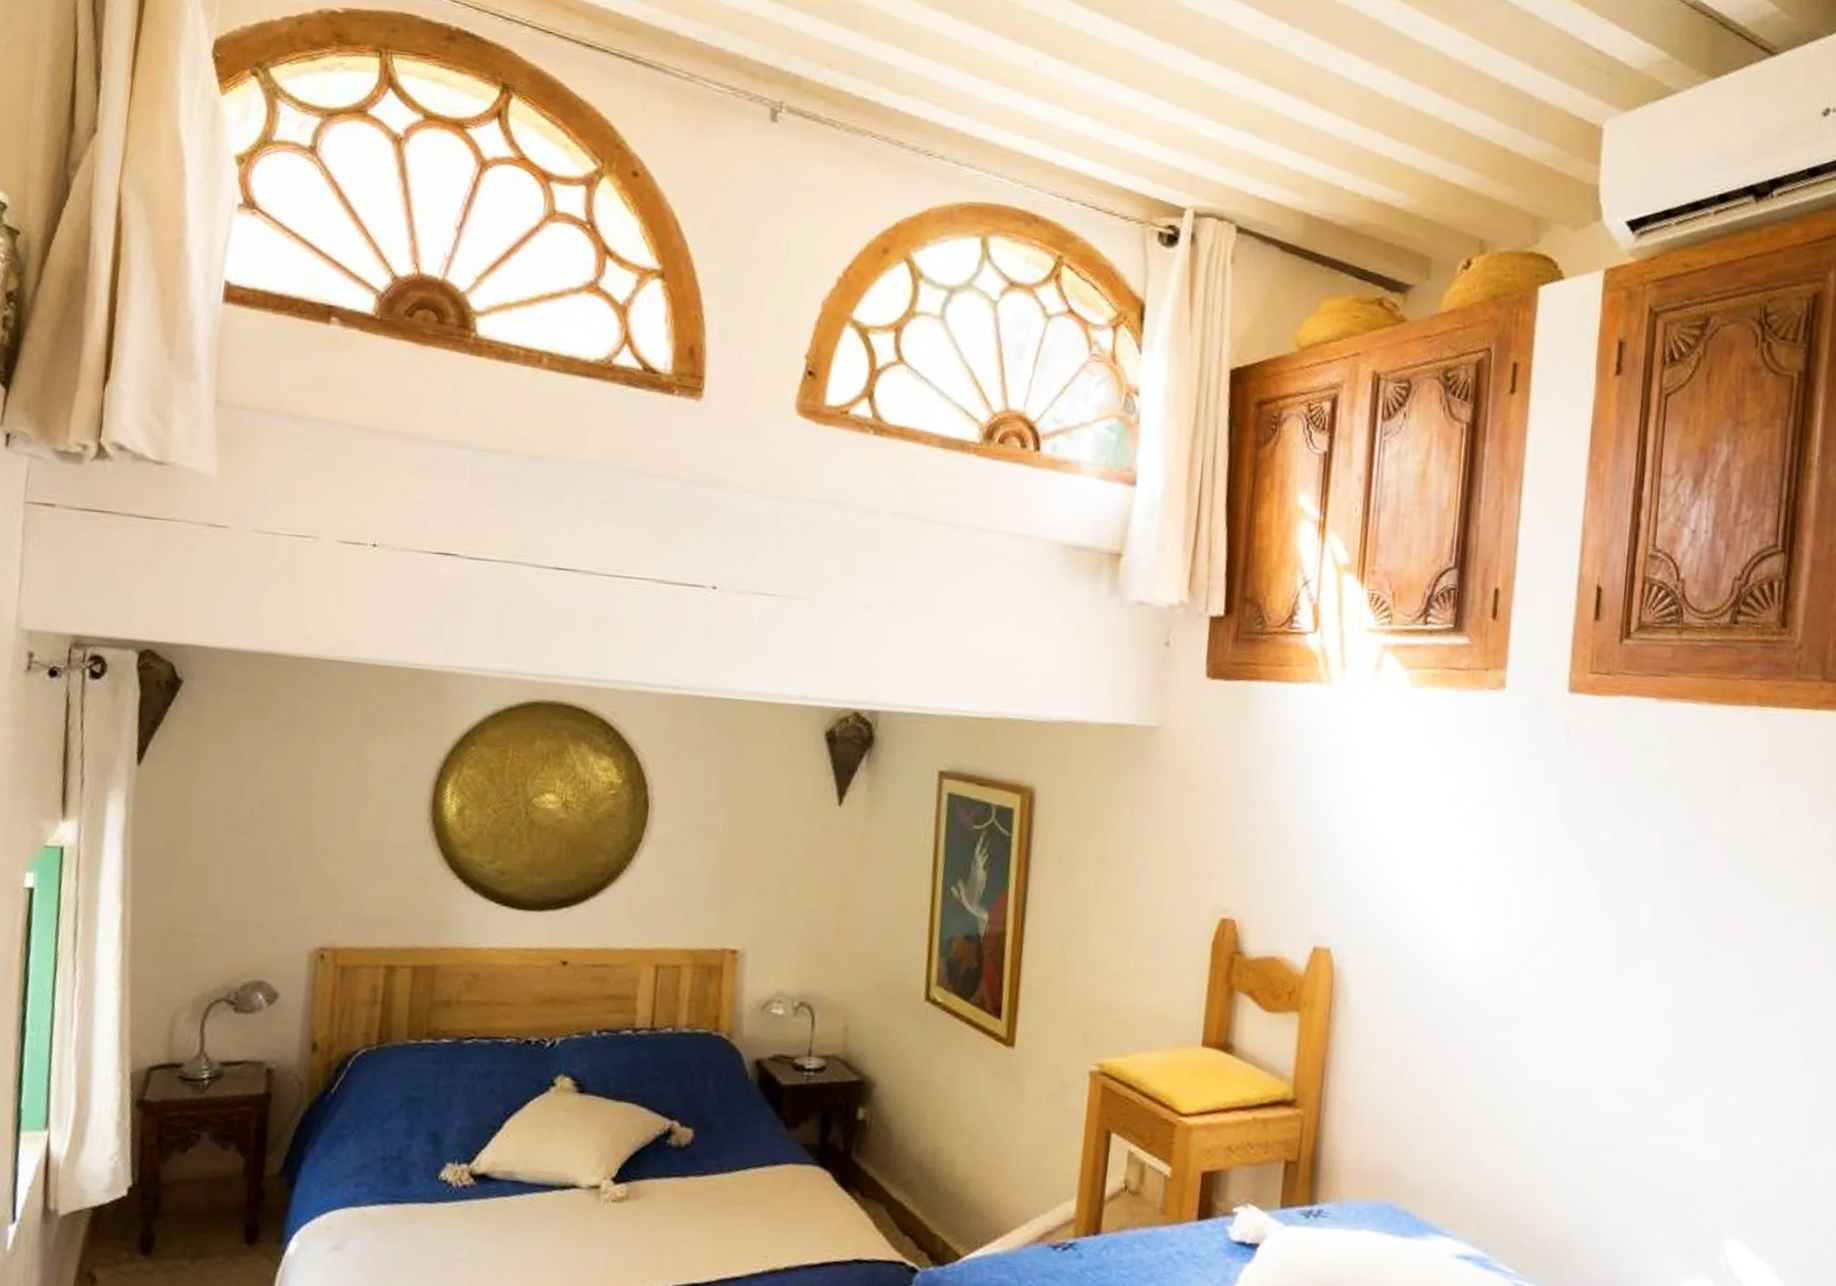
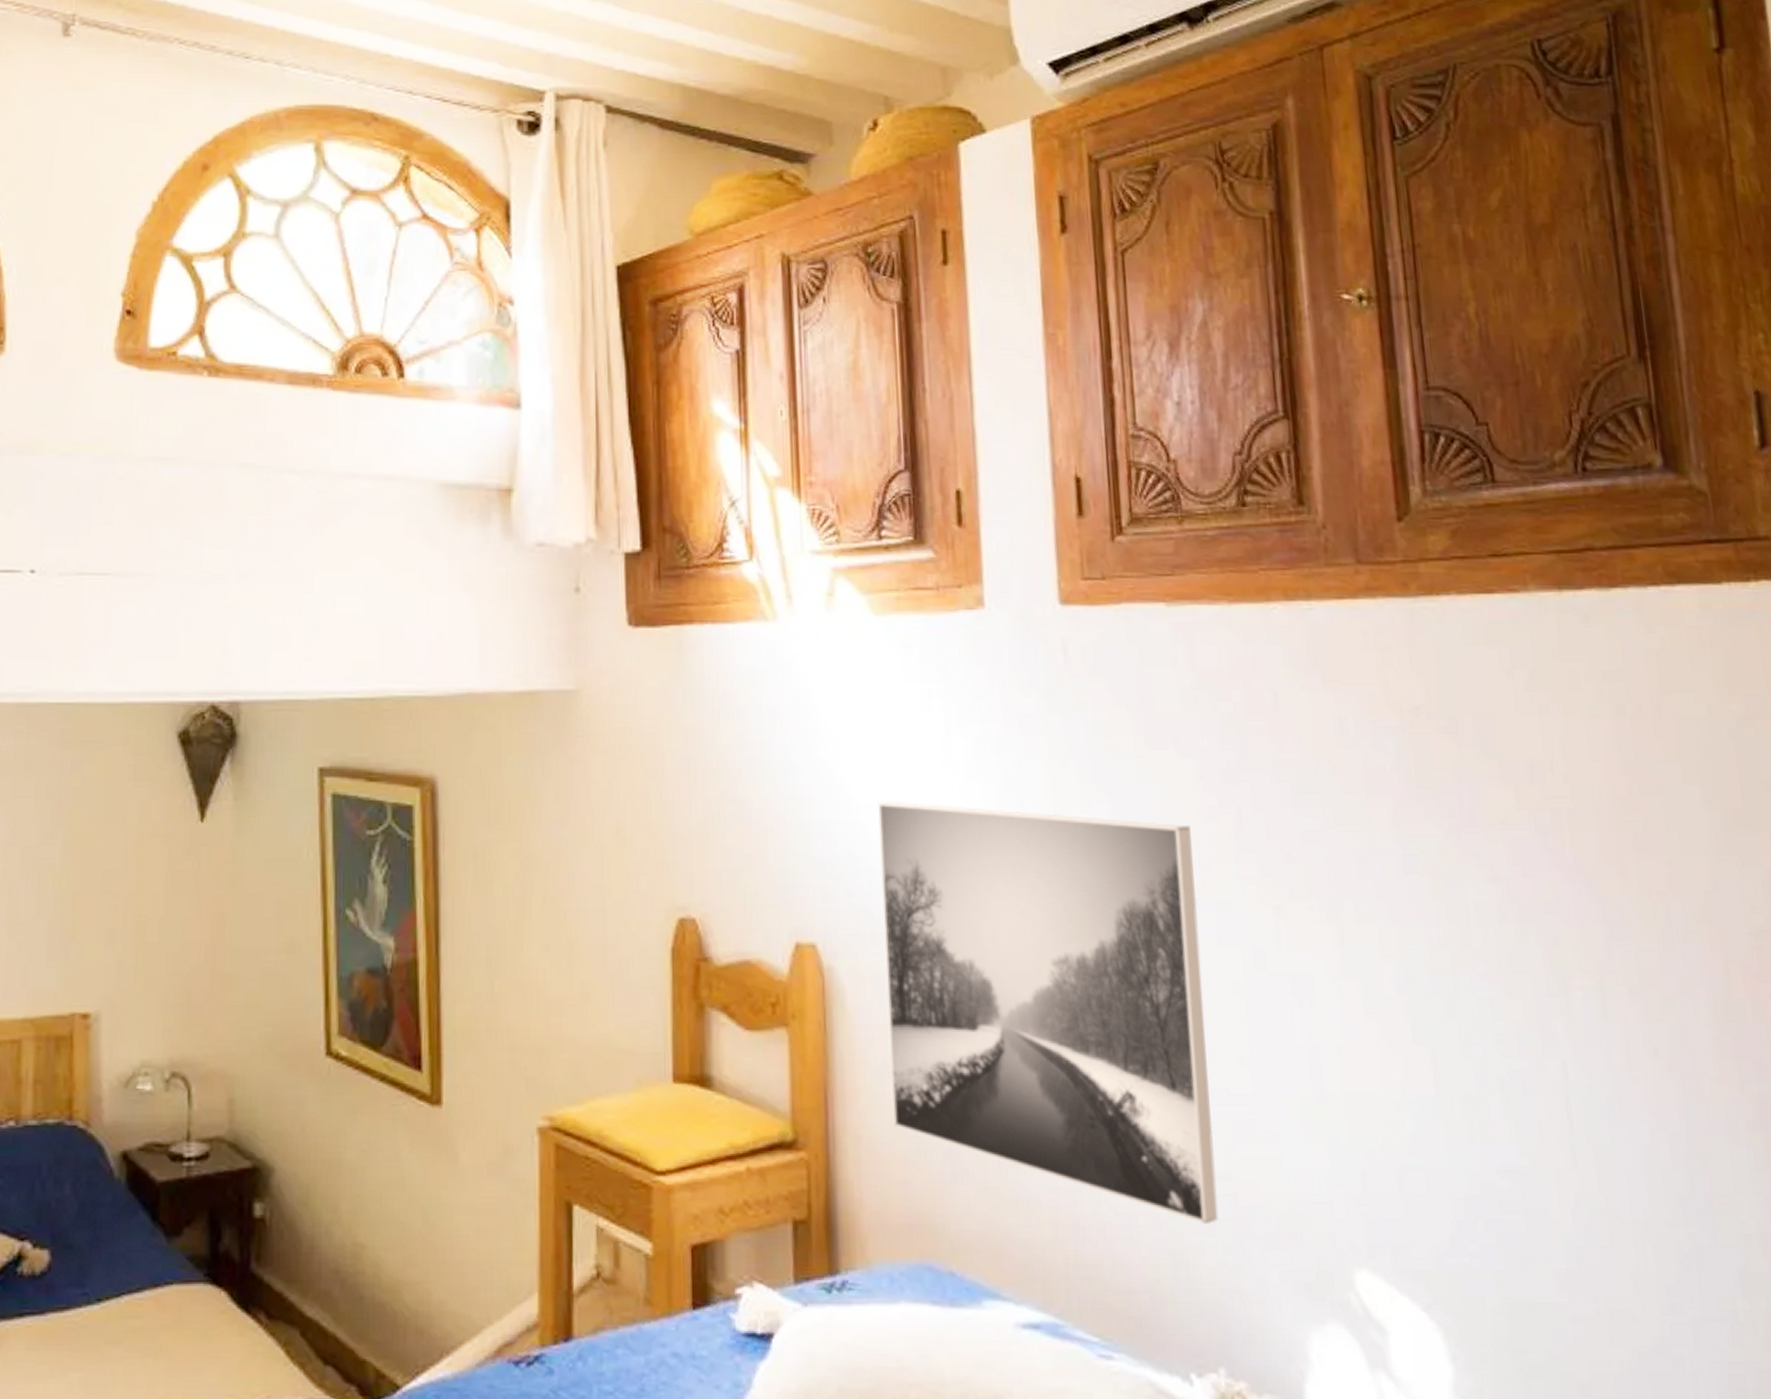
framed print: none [1375,840,1649,1194] -> present [878,802,1219,1225]

